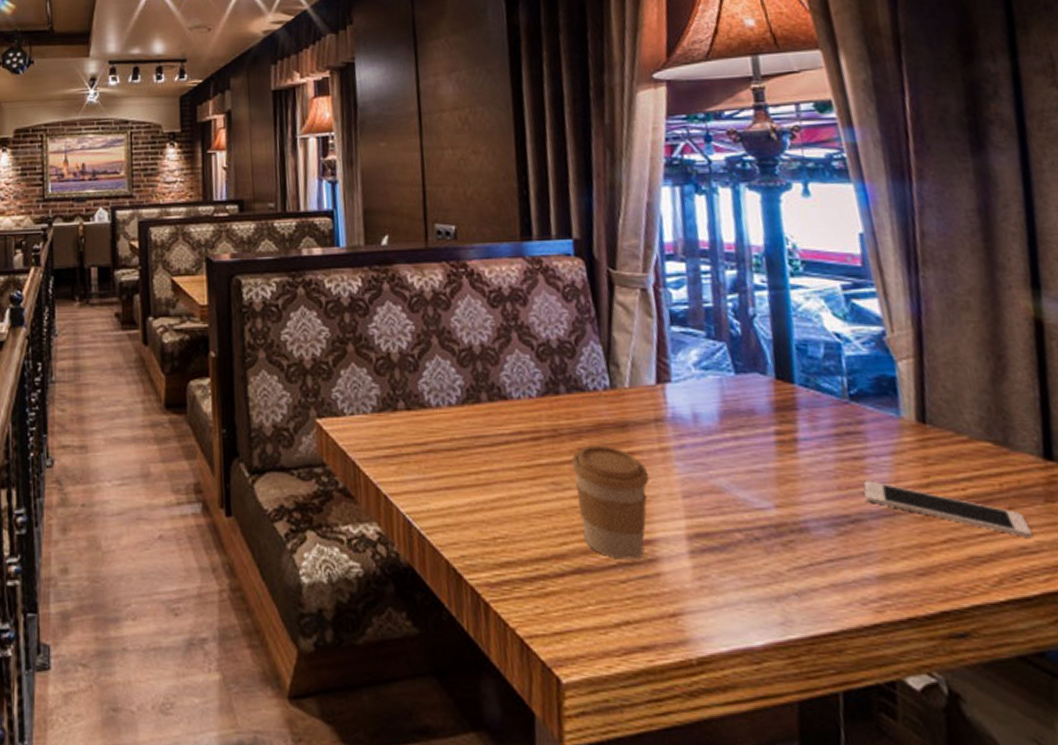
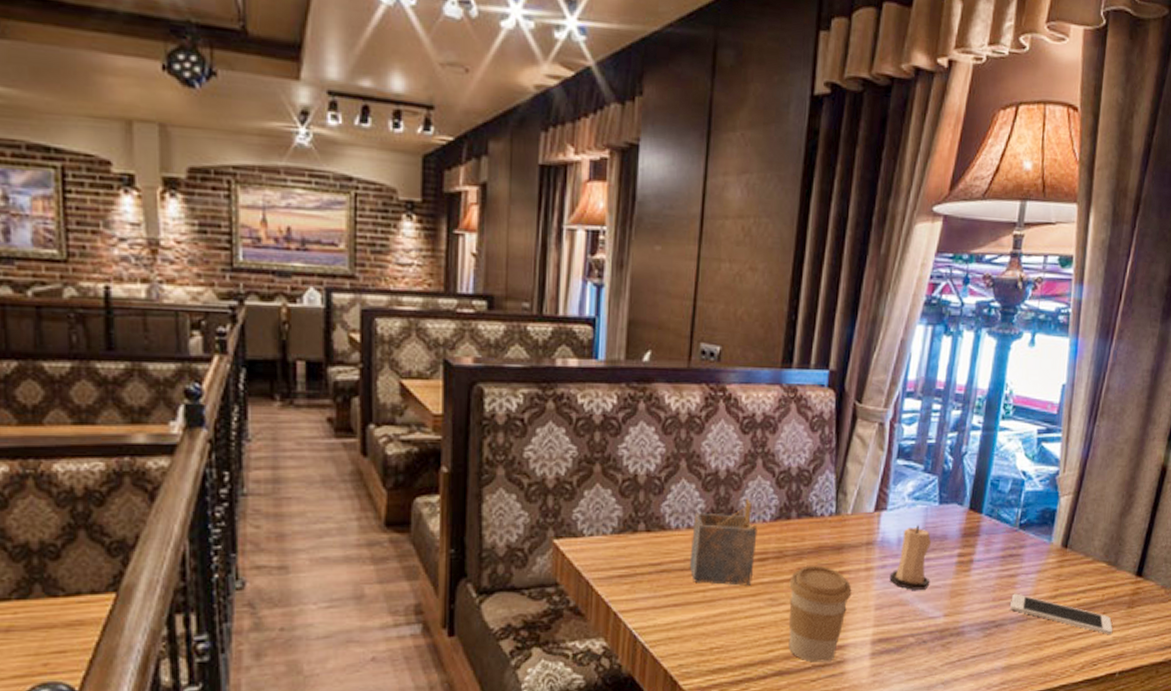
napkin holder: none [453,373,529,468] -> present [689,498,758,586]
candle: none [692,398,747,475] -> present [889,525,932,590]

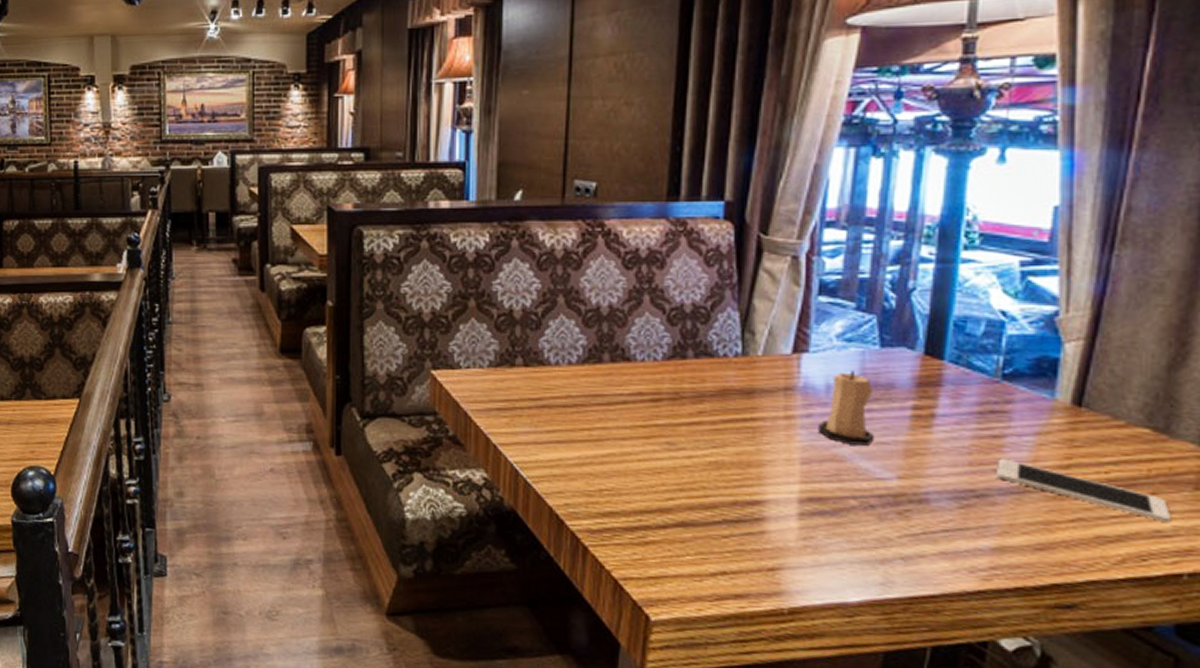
napkin holder: present [689,498,758,586] -> none [572,335,648,427]
coffee cup: present [788,565,852,663] -> none [689,409,769,518]

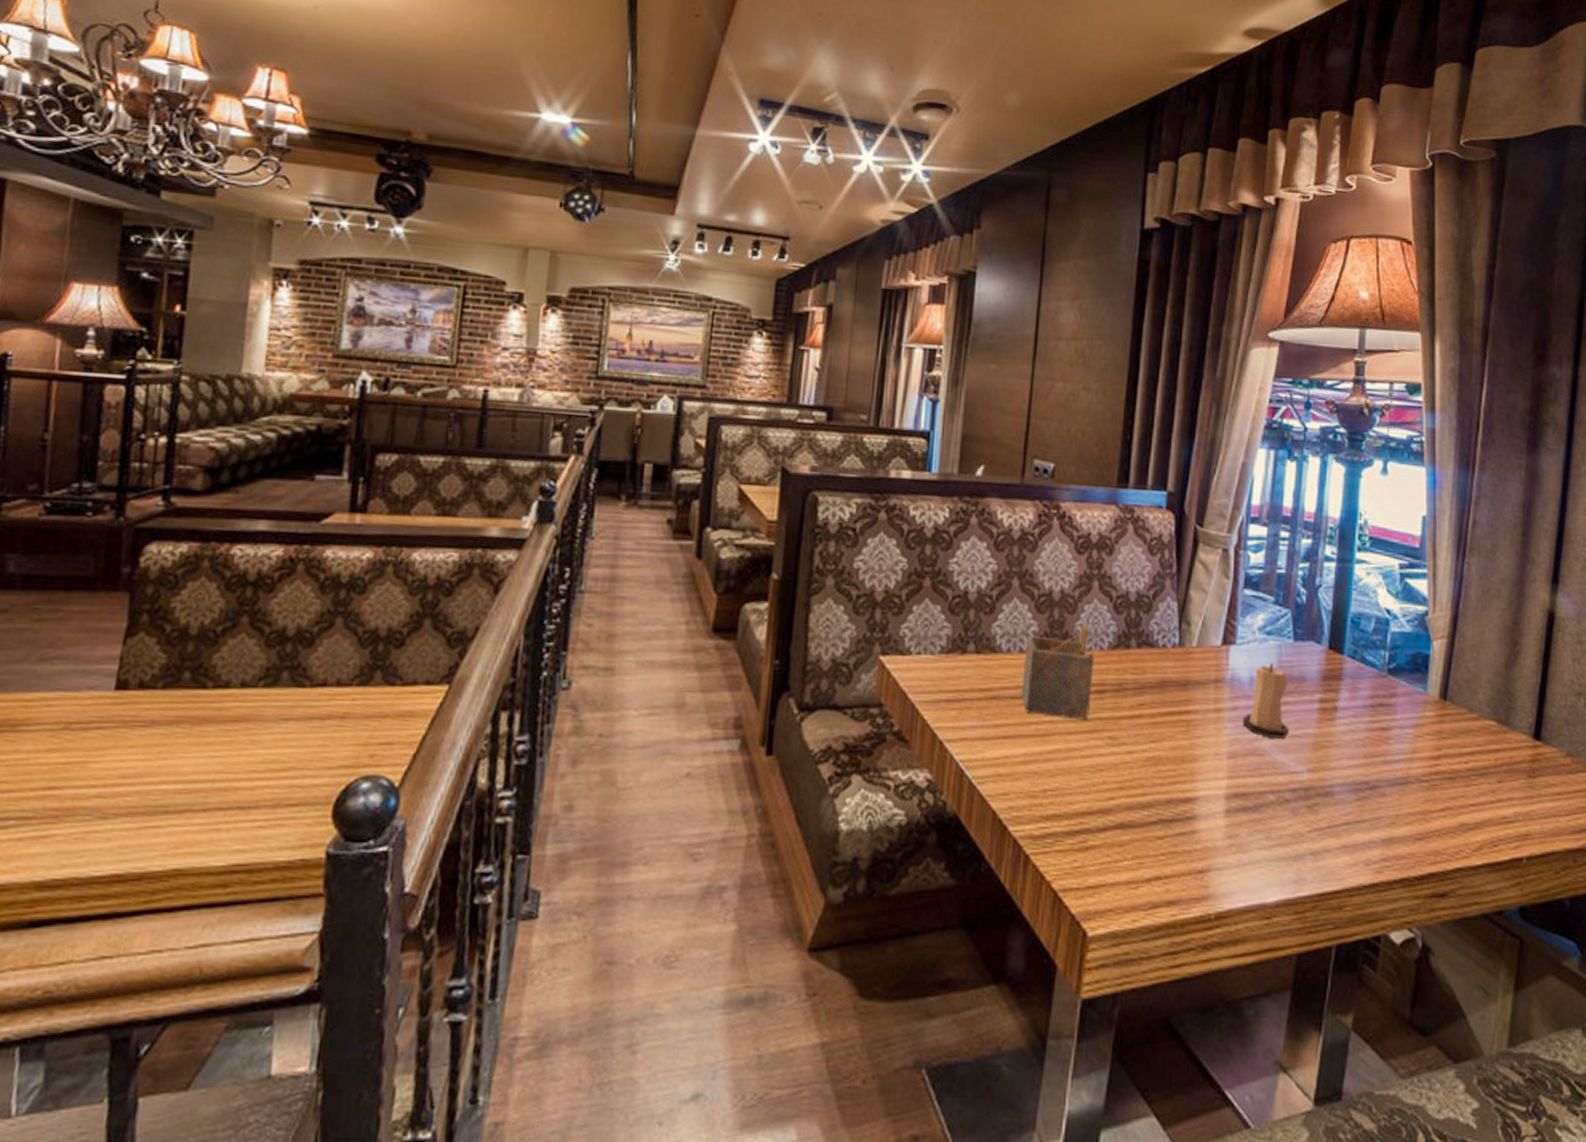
napkin holder: none [572,335,648,427] -> present [1021,622,1095,721]
cell phone: present [997,458,1172,522] -> none [1385,750,1513,808]

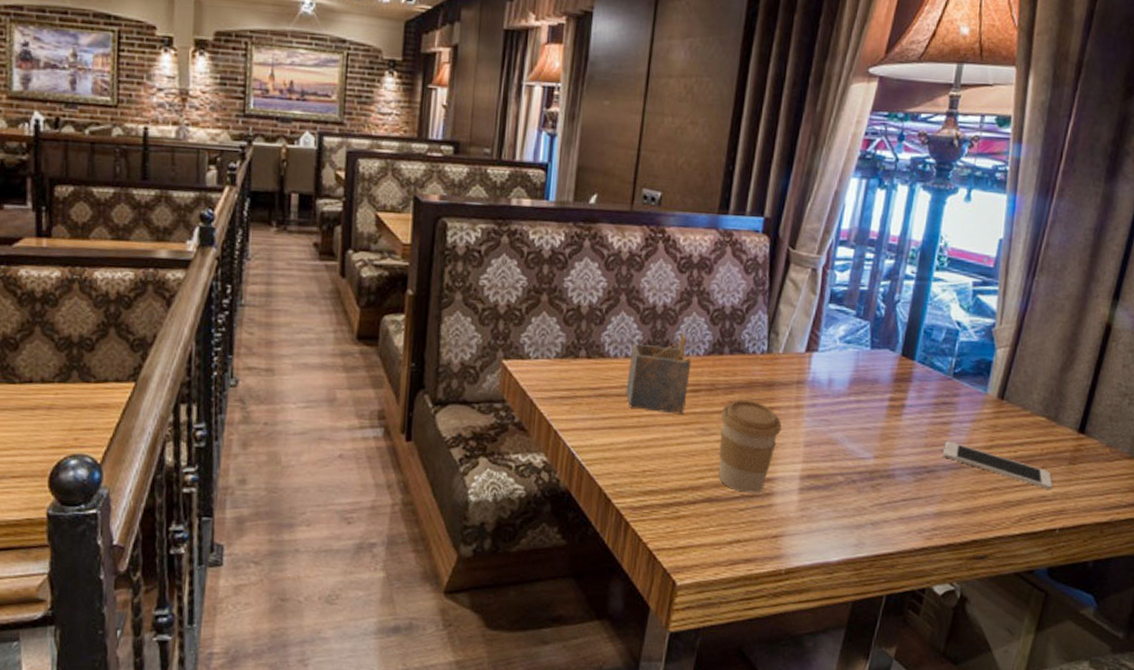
coffee cup: none [1130,701,1201,817] -> present [718,399,782,493]
candle: present [1242,663,1289,739] -> none [819,368,863,431]
cell phone: none [1385,750,1513,808] -> present [943,441,1053,489]

